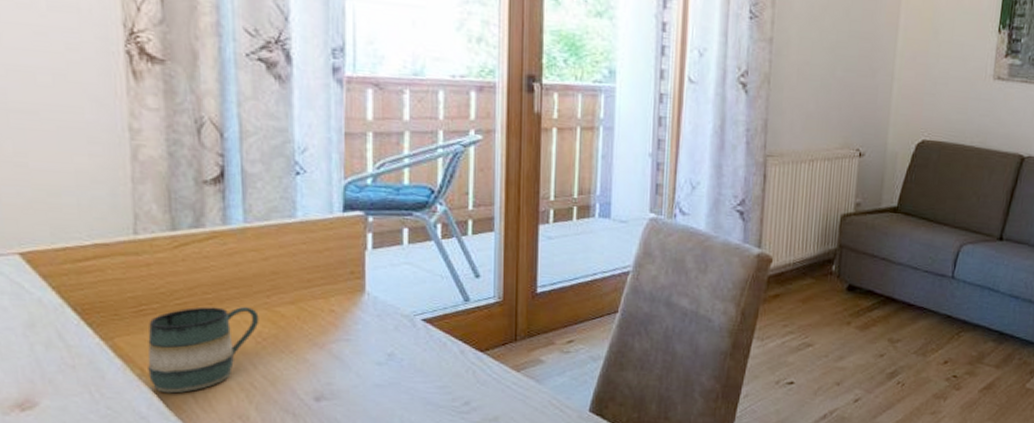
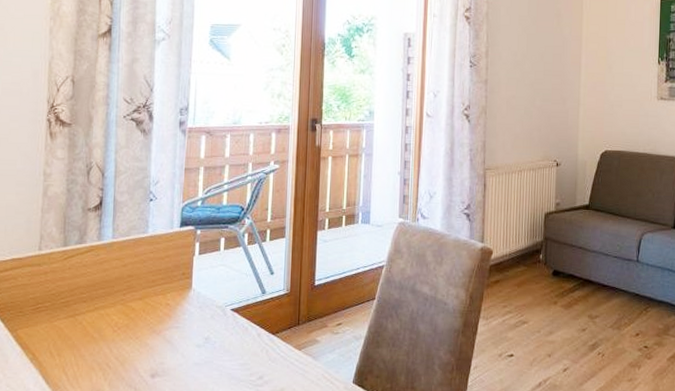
mug: present [147,306,259,394] -> none [37,303,117,373]

